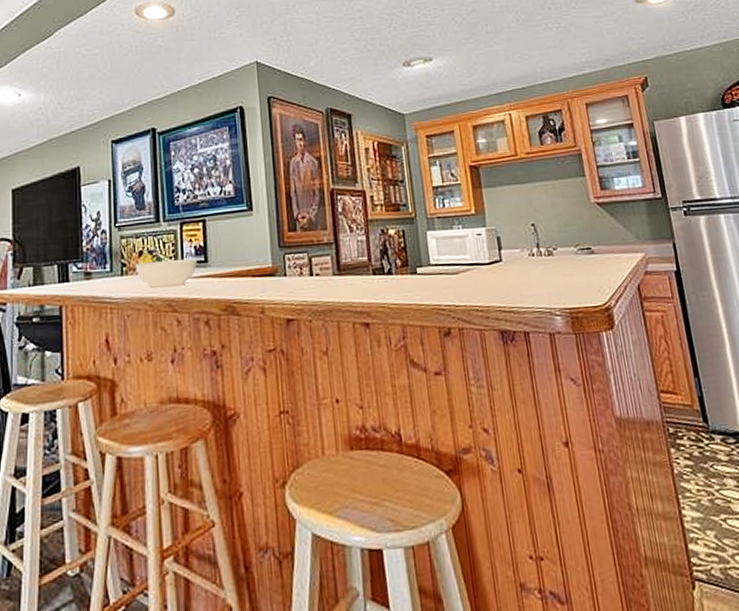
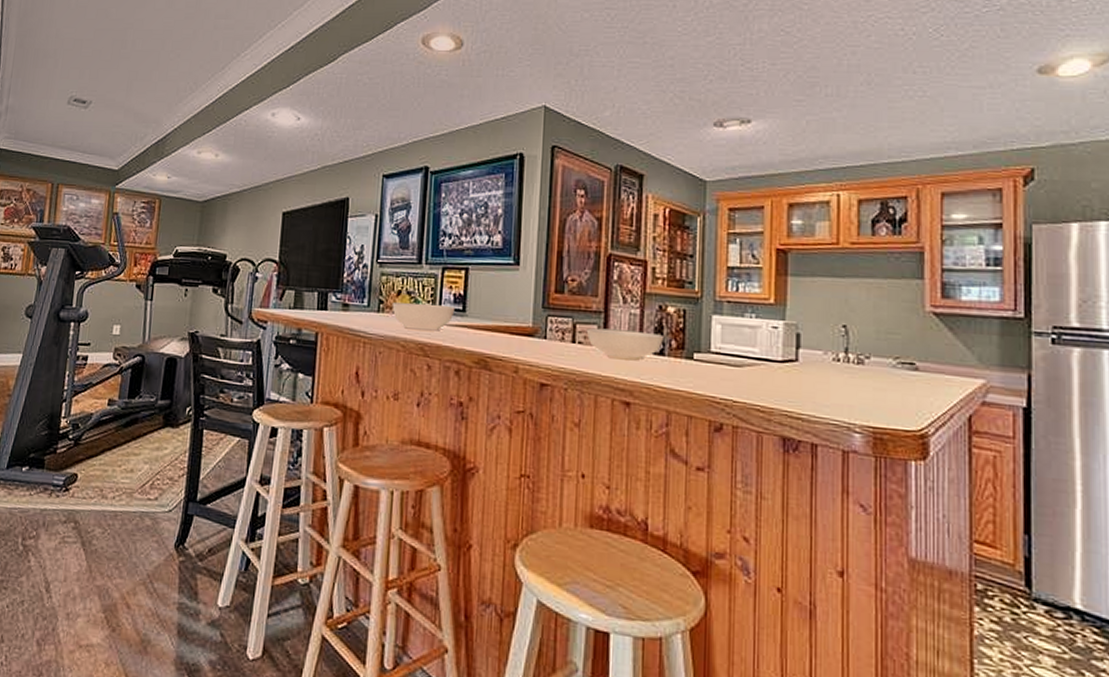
bowl: none [321,255,390,285] -> present [586,327,665,361]

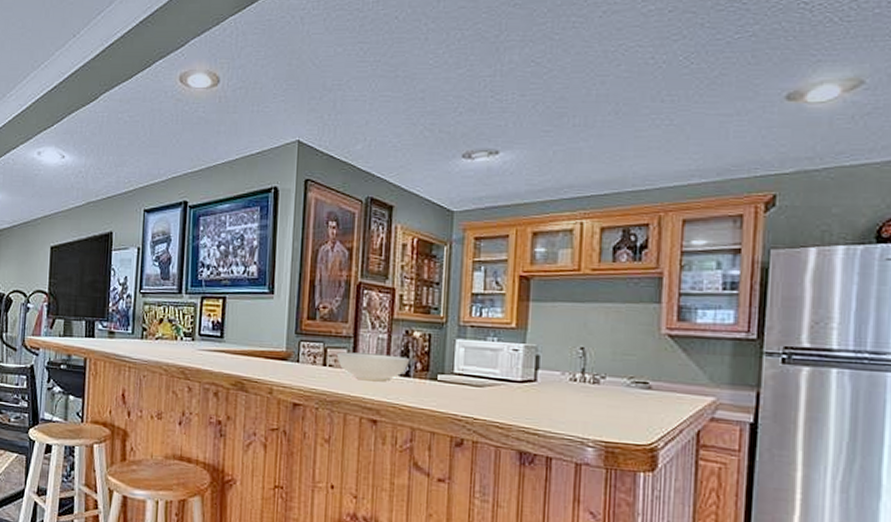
bowl: present [392,302,455,331] -> none [154,329,213,356]

